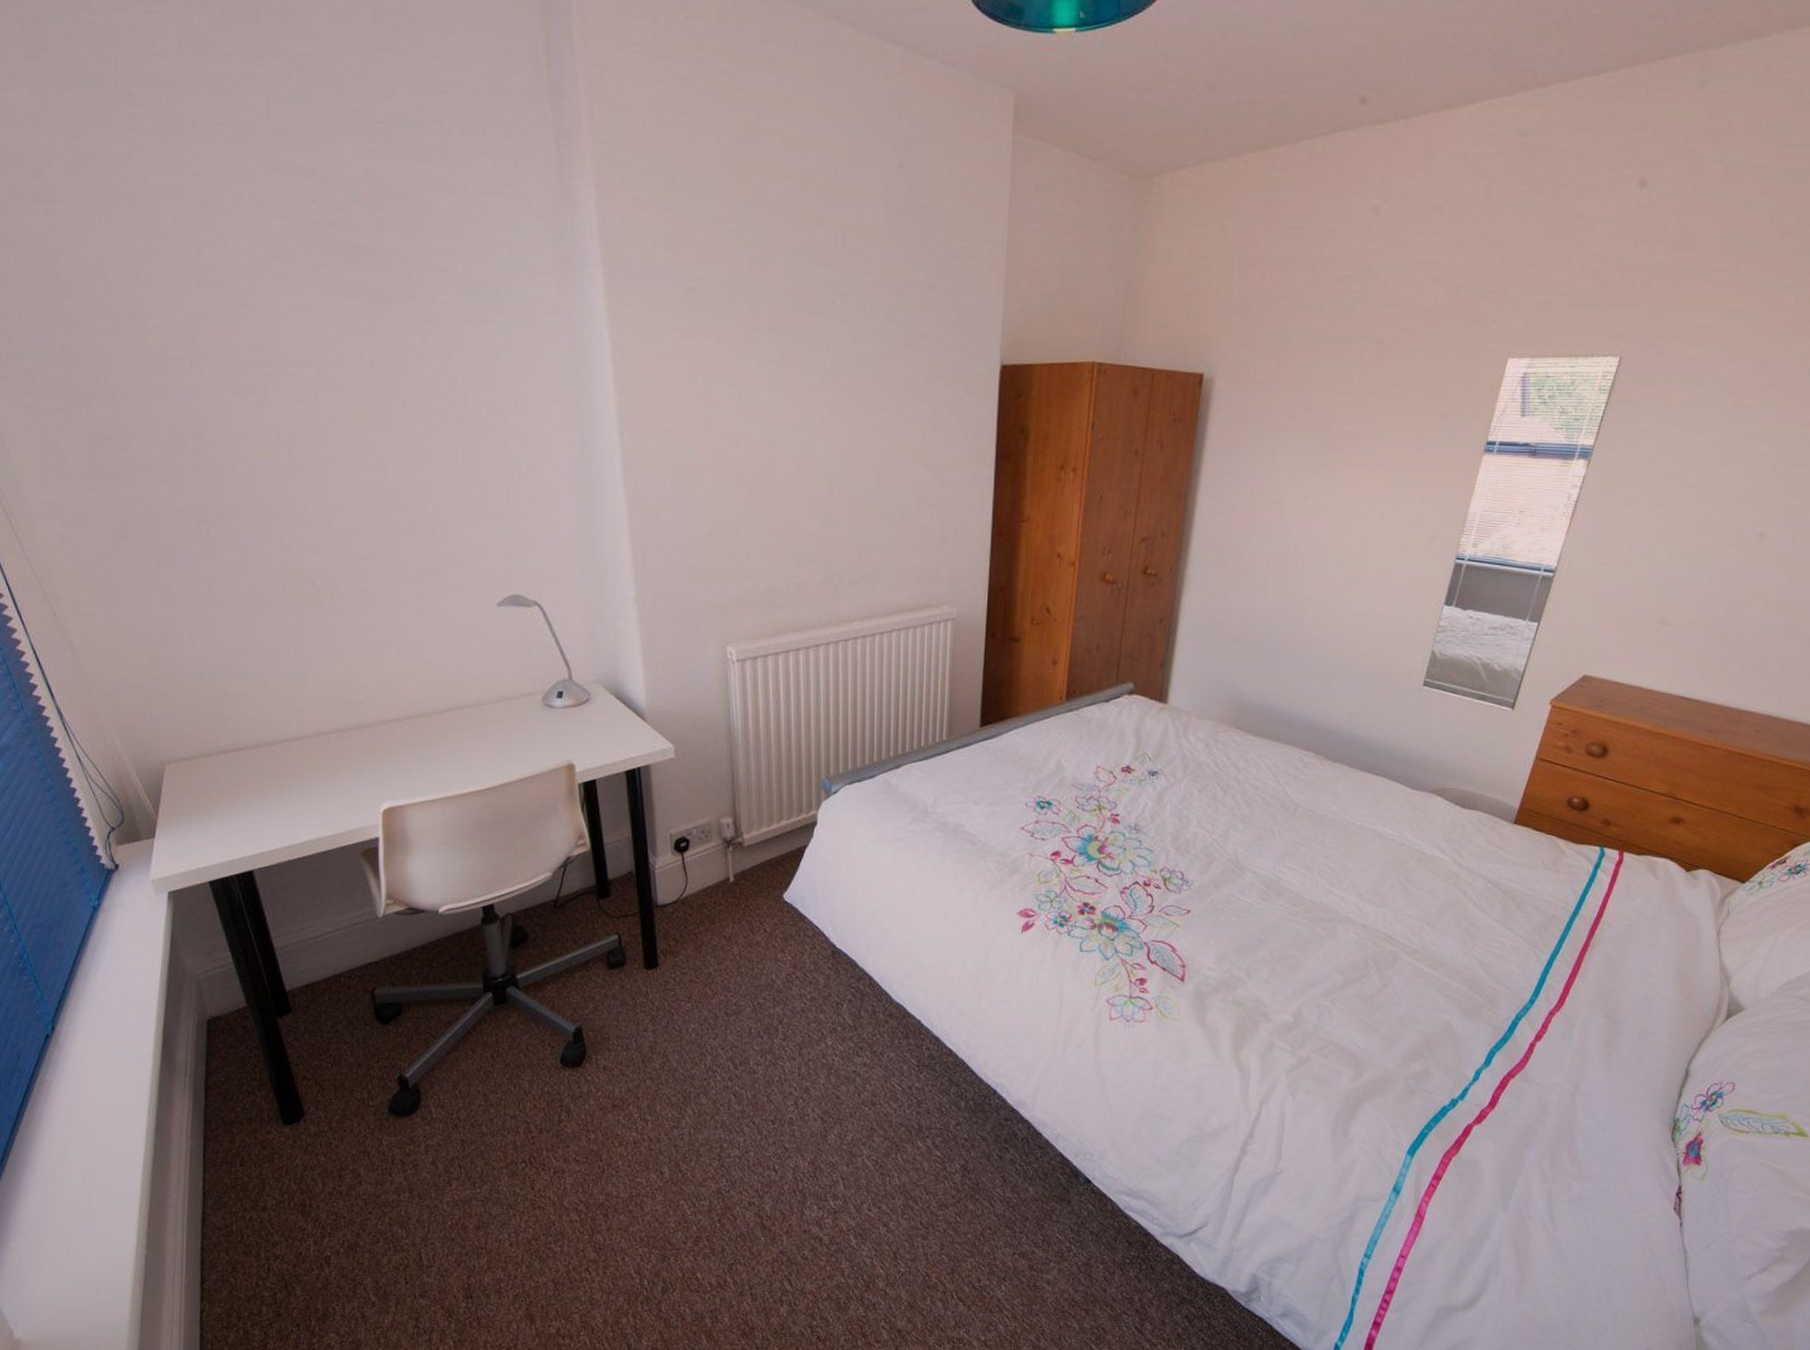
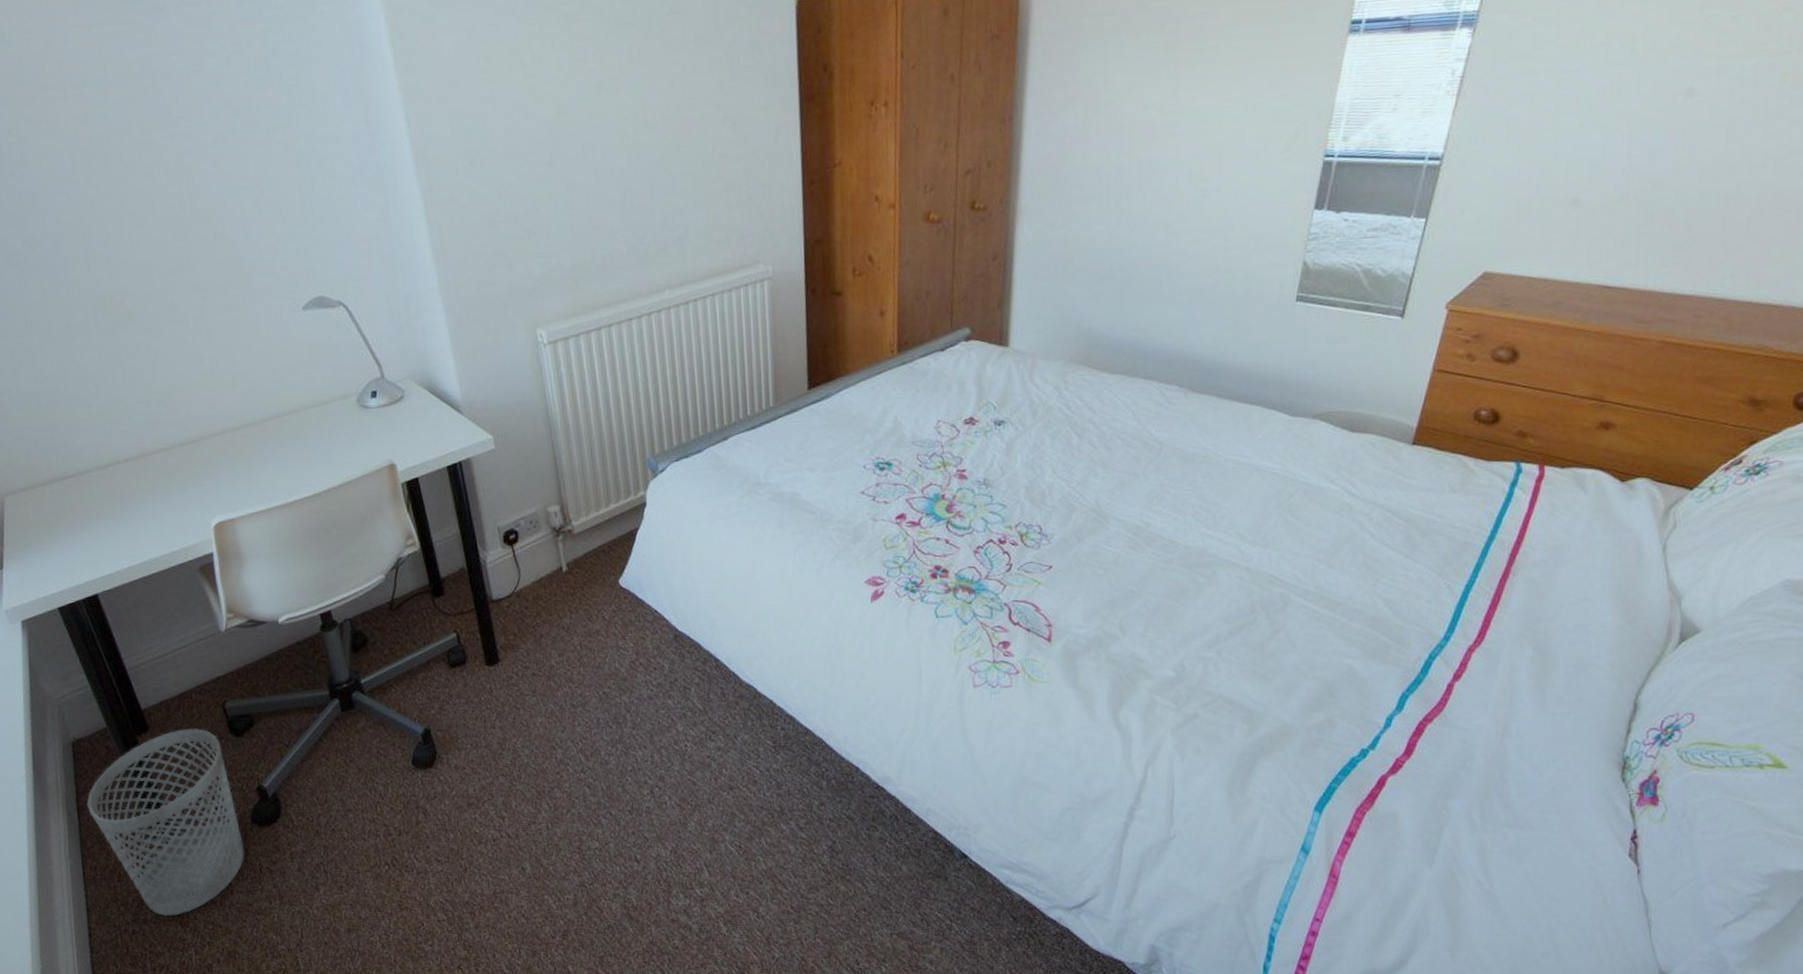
wastebasket: none [216,1013,378,1205] -> present [87,729,245,917]

